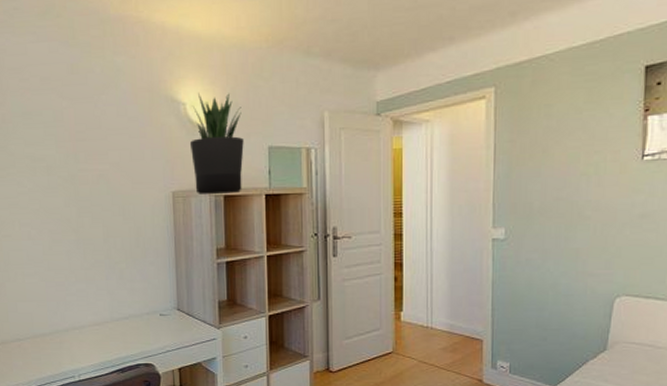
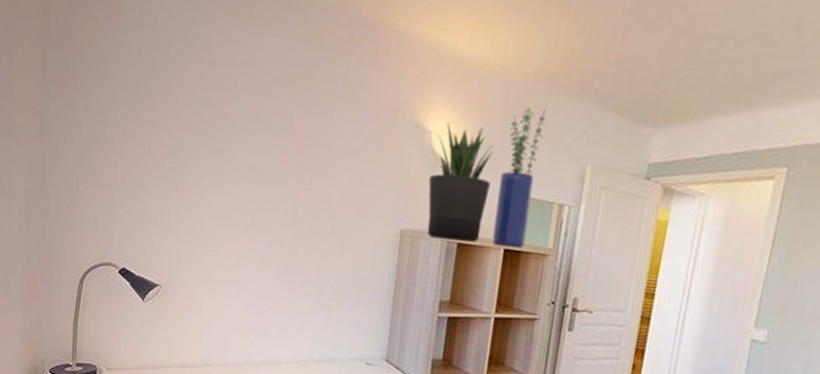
vase: none [252,69,282,193] -> present [492,107,546,249]

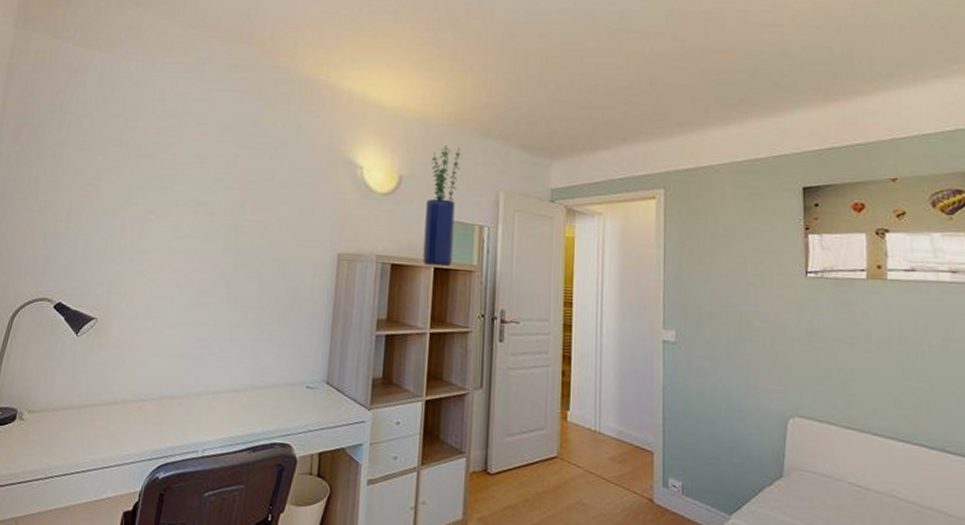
planter: present [427,121,493,243] -> none [362,158,418,263]

